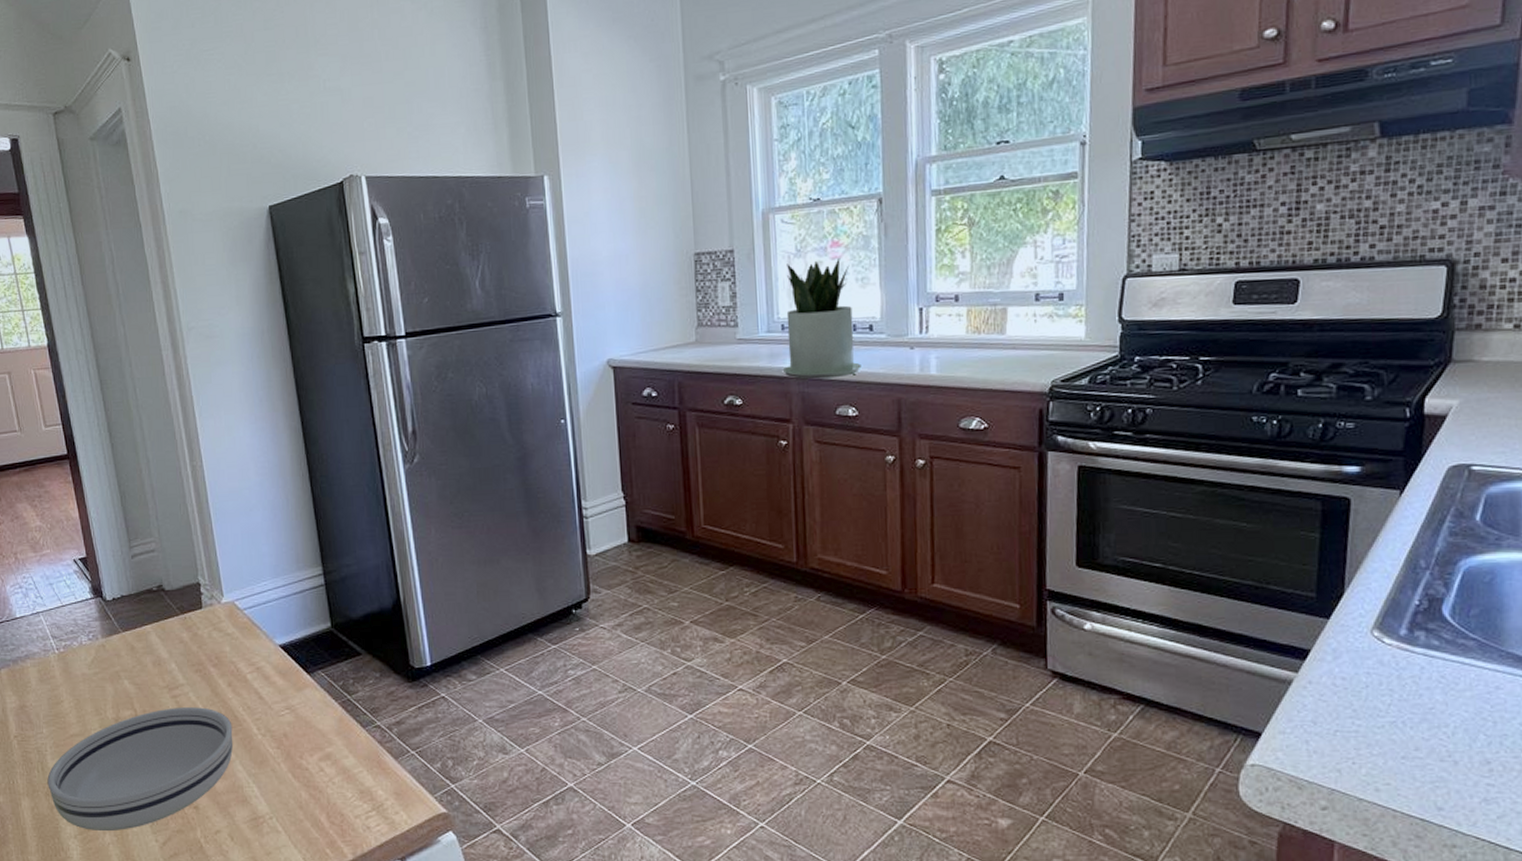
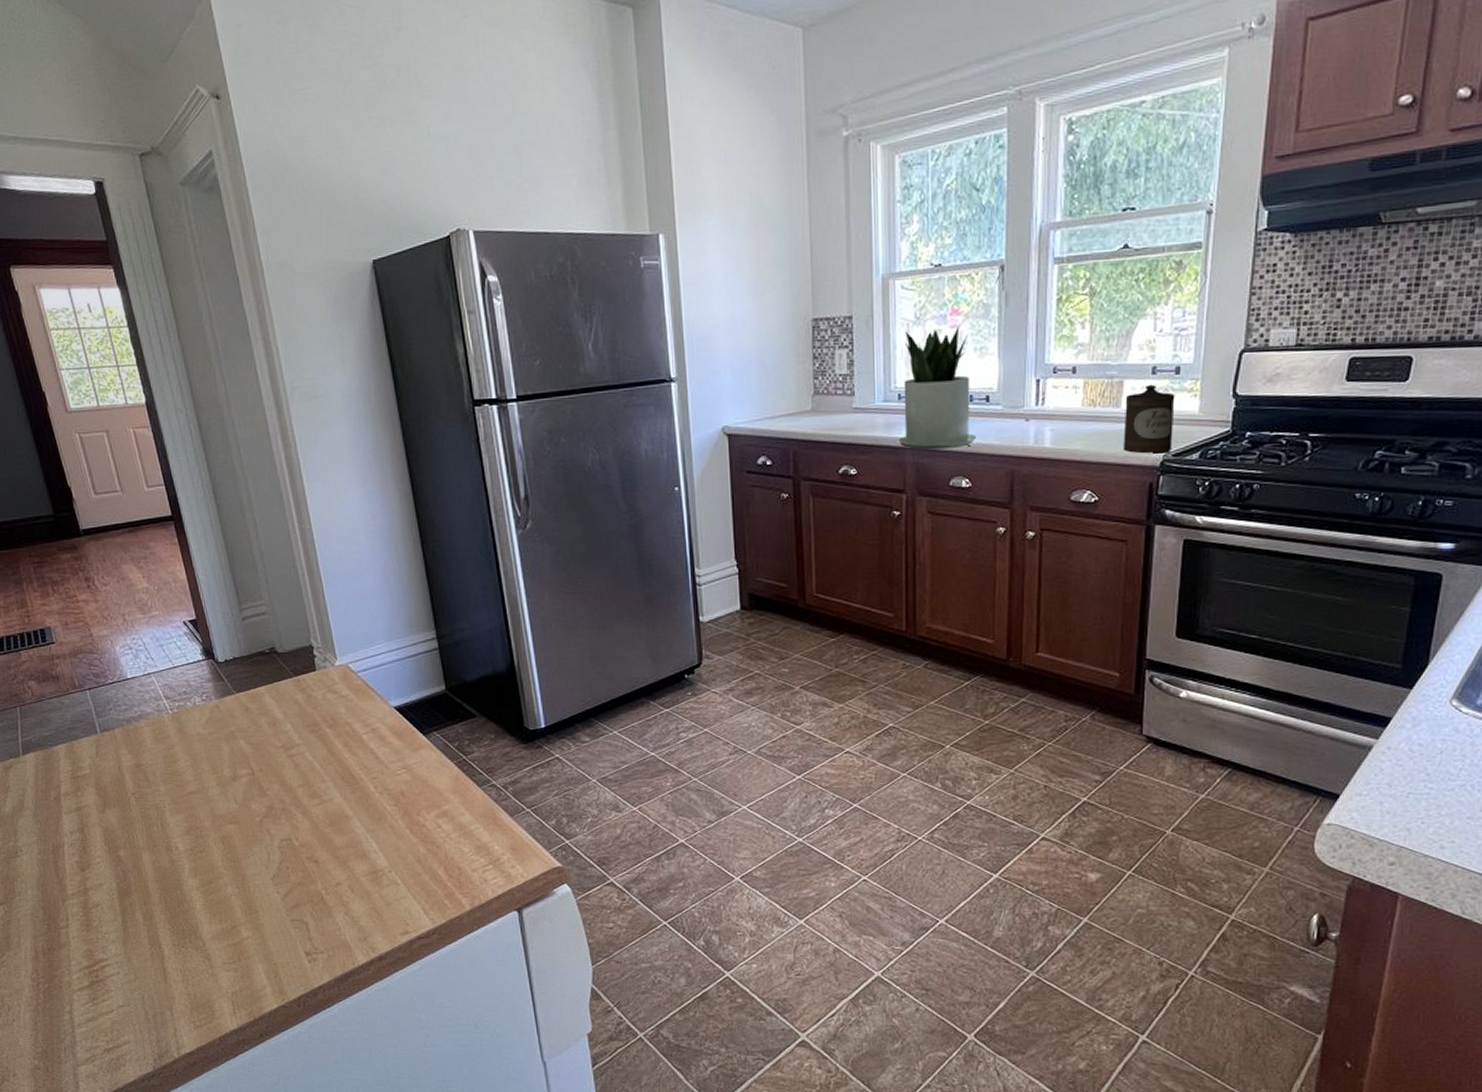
bowl: present [47,707,234,832] -> none [167,766,351,884]
canister: none [1009,310,1061,380] -> present [1123,384,1175,454]

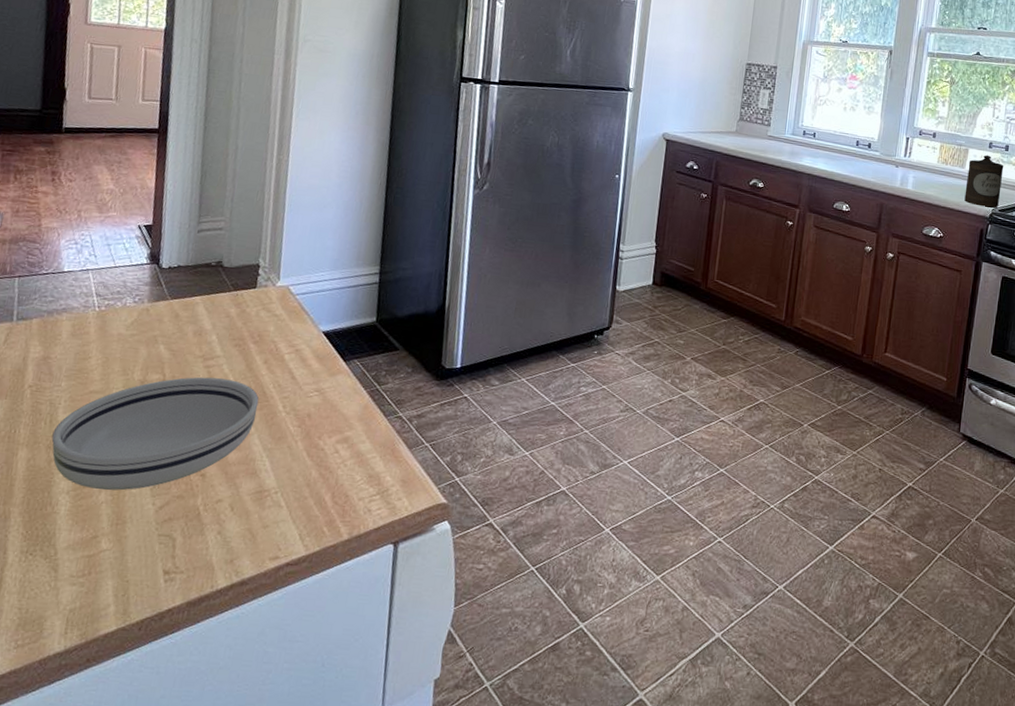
bowl: none [167,766,351,884] -> present [51,377,259,491]
planter: present [897,327,977,450] -> none [798,85,861,180]

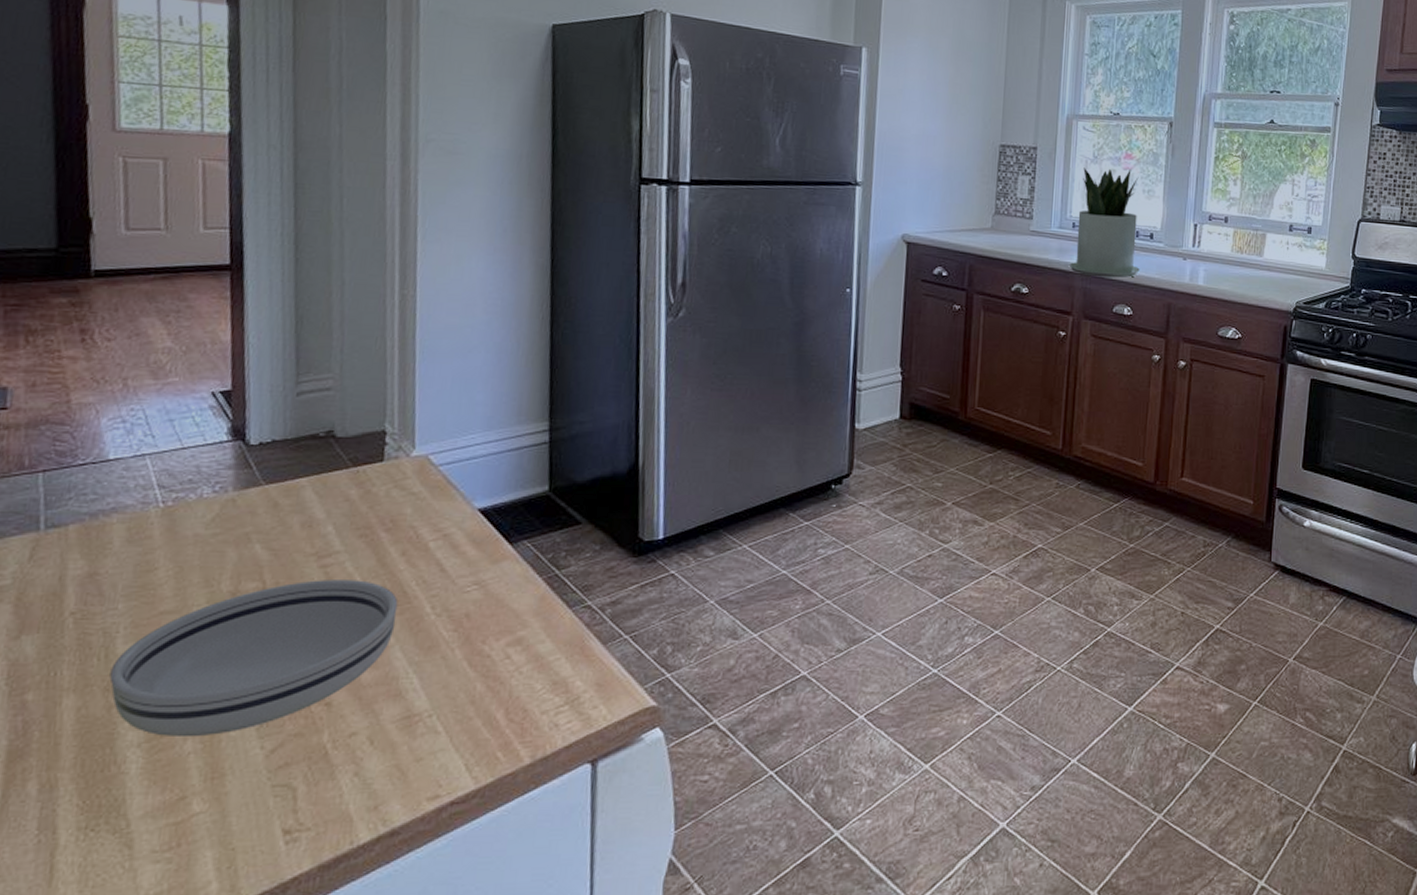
planter: none [798,85,861,180] -> present [1069,167,1140,278]
canister: present [964,154,1004,208] -> none [1264,239,1307,300]

